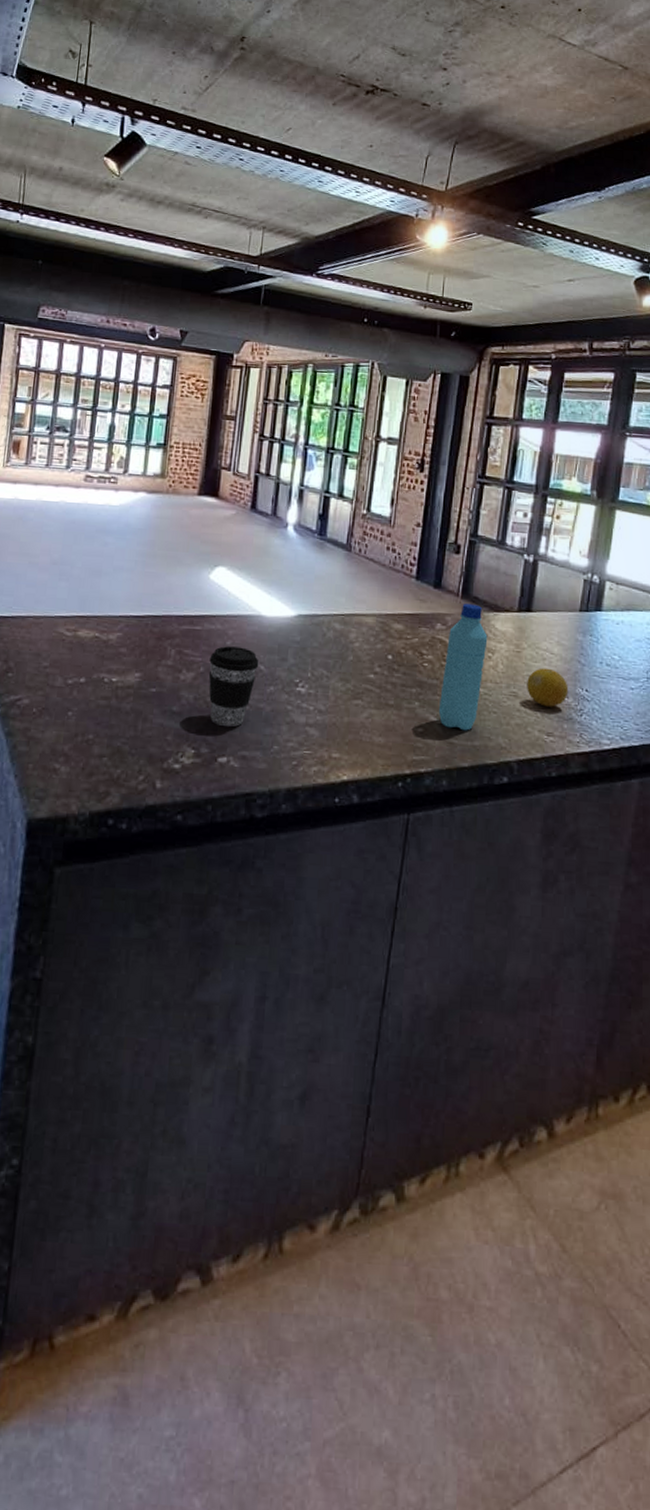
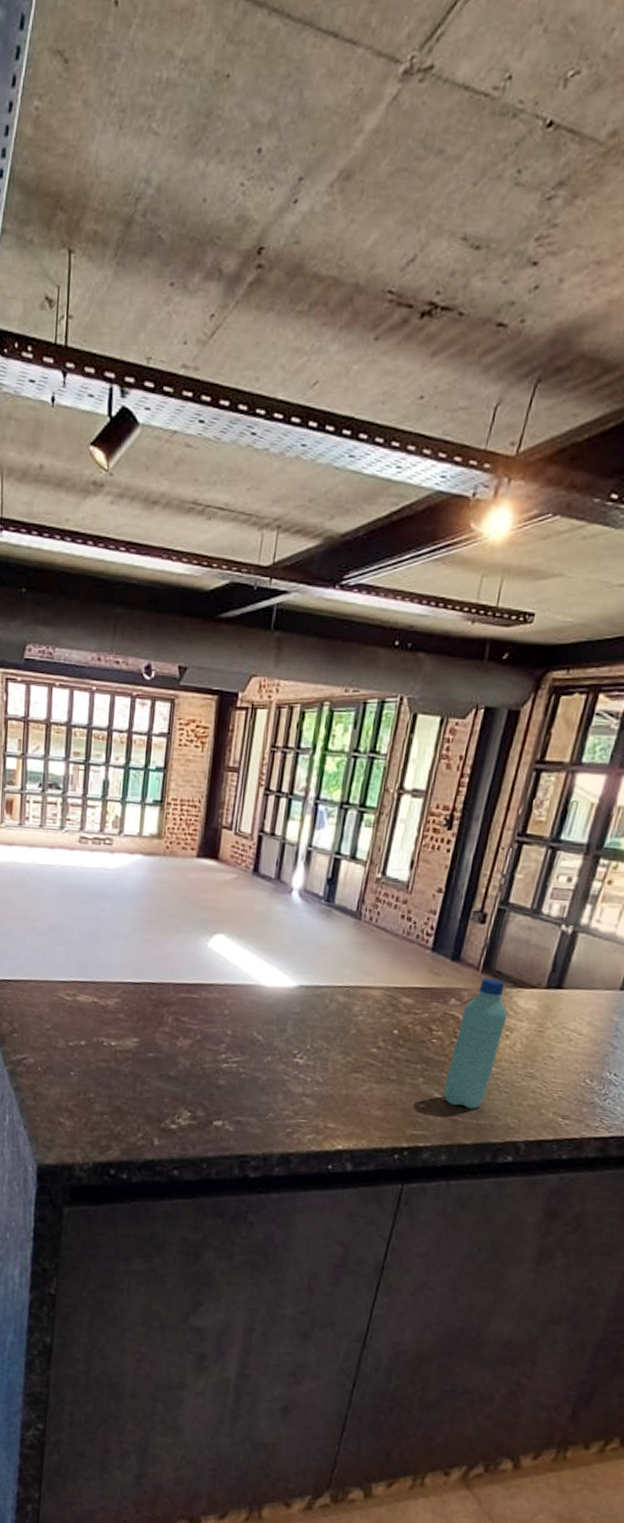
coffee cup: present [208,646,259,727] -> none [205,1015,257,1094]
fruit: present [527,668,569,707] -> none [545,1049,595,1090]

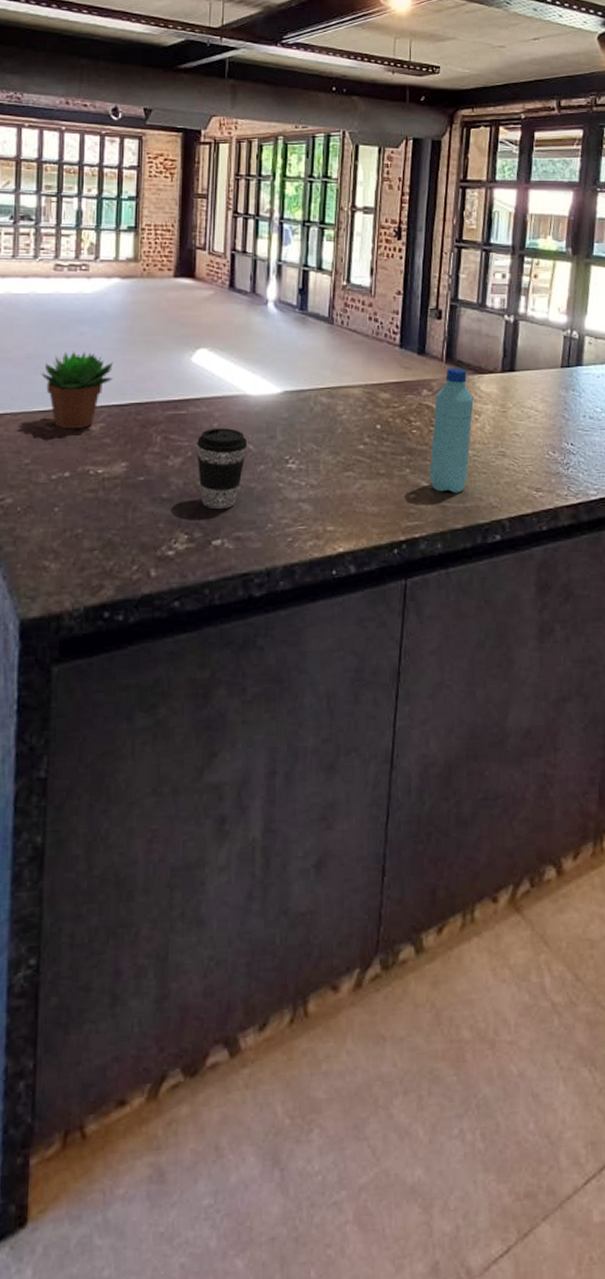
succulent plant: none [63,925,131,1002] -> present [41,351,114,430]
coffee cup: none [205,1015,257,1094] -> present [197,428,248,510]

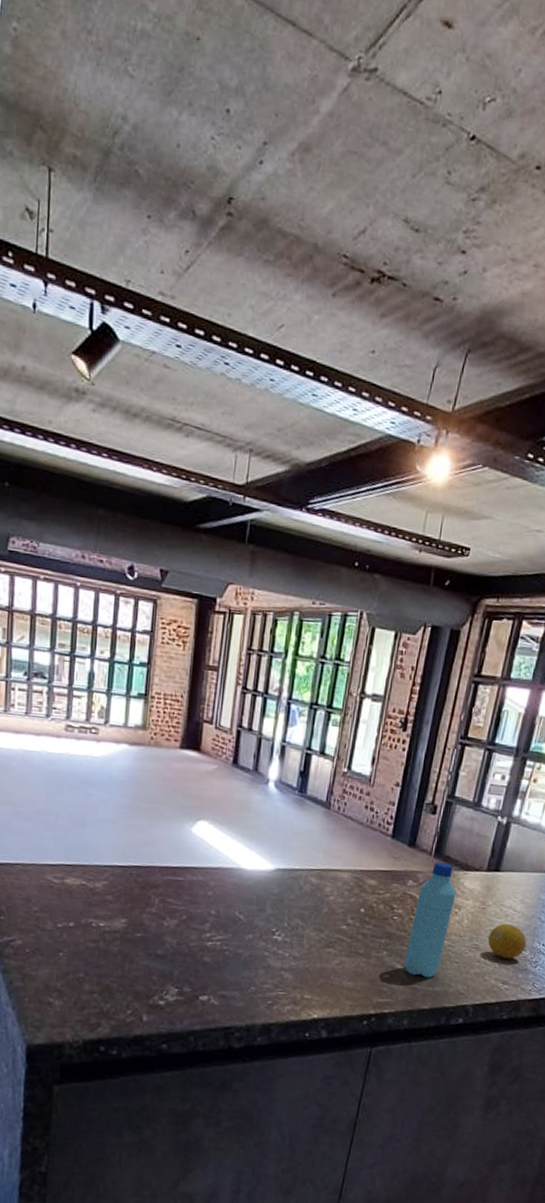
succulent plant: present [41,351,114,430] -> none [50,811,118,885]
coffee cup: present [197,428,248,510] -> none [191,896,239,970]
fruit: none [514,425,555,463] -> present [488,923,527,959]

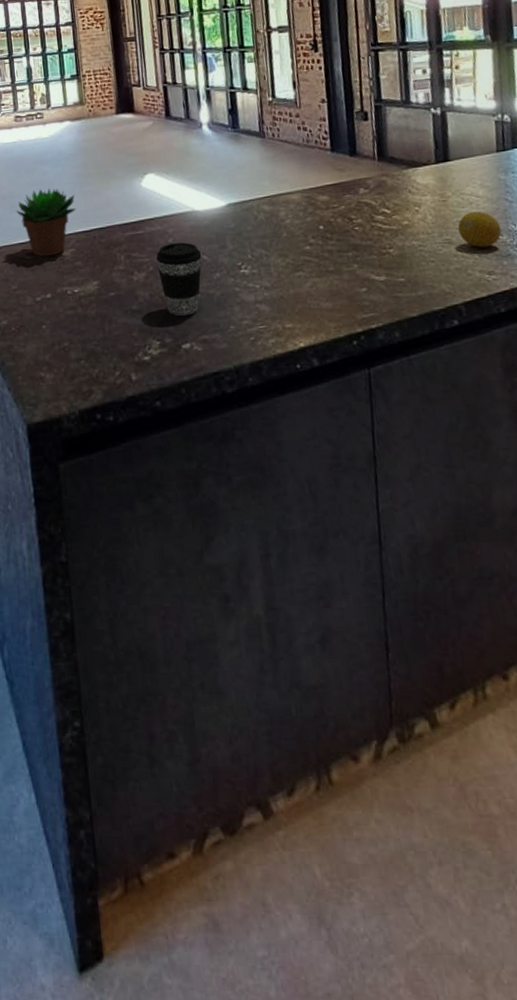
succulent plant: none [50,811,118,885] -> present [16,188,77,258]
coffee cup: none [191,896,239,970] -> present [156,242,202,317]
water bottle: present [404,862,456,978] -> none [373,164,417,284]

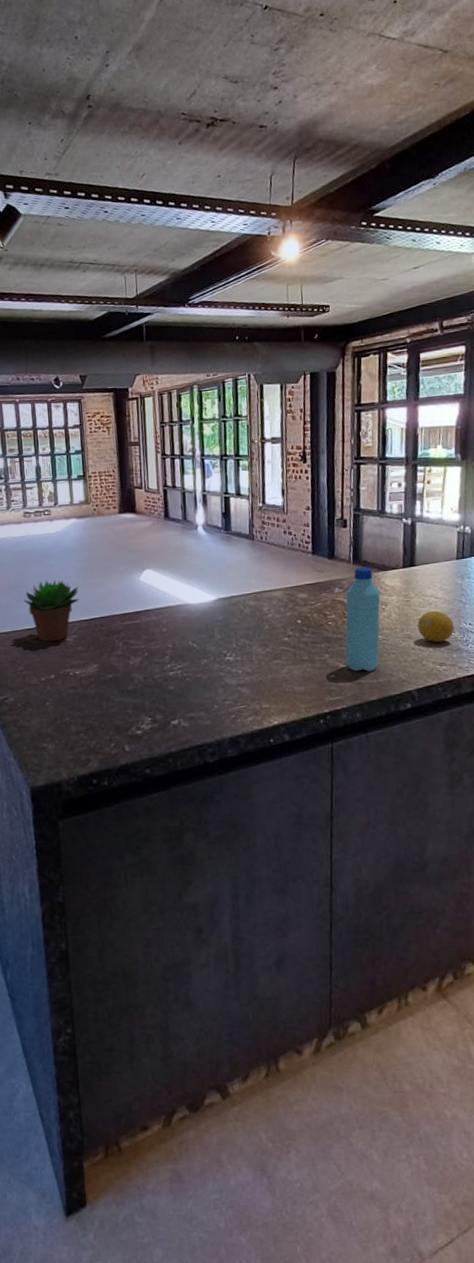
coffee cup: present [156,242,202,317] -> none [151,632,192,697]
water bottle: none [373,164,417,284] -> present [345,567,380,672]

